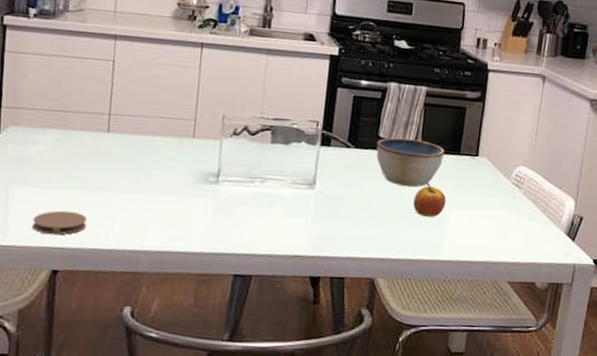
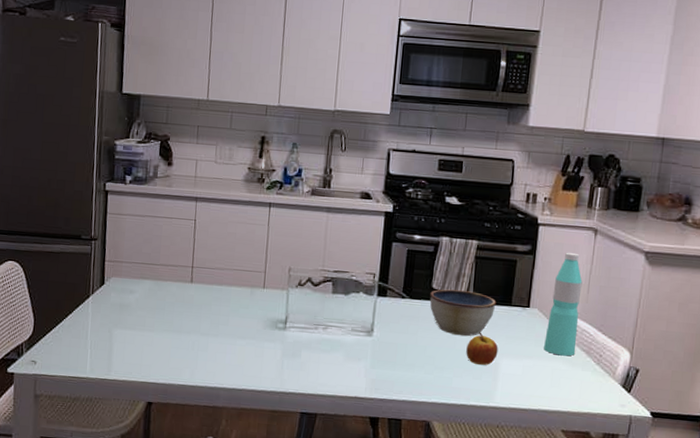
coaster: present [32,210,87,235] -> none [131,350,175,372]
water bottle: none [492,99,531,206] -> present [544,252,583,357]

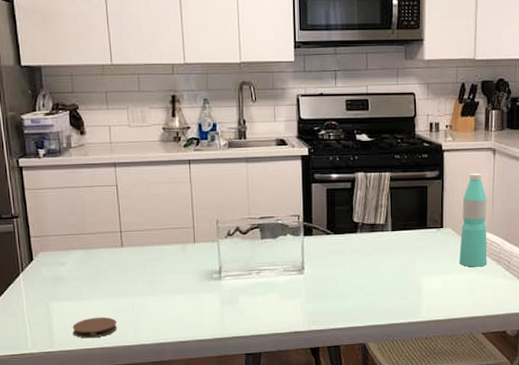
coaster: none [131,350,175,372] -> present [72,317,117,339]
bowl: present [429,289,497,336] -> none [352,220,413,262]
apple: present [466,332,498,365] -> none [391,256,419,286]

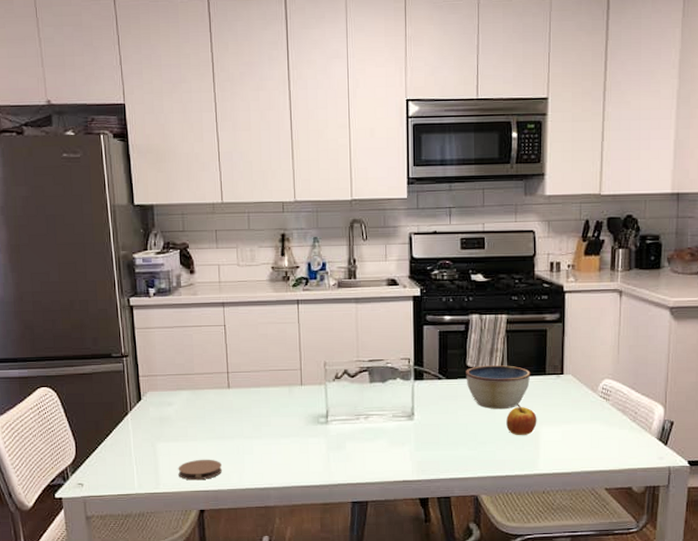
bowl: none [352,220,413,262] -> present [466,365,531,409]
apple: none [391,256,419,286] -> present [506,404,537,435]
water bottle: present [459,173,487,267] -> none [581,316,612,417]

